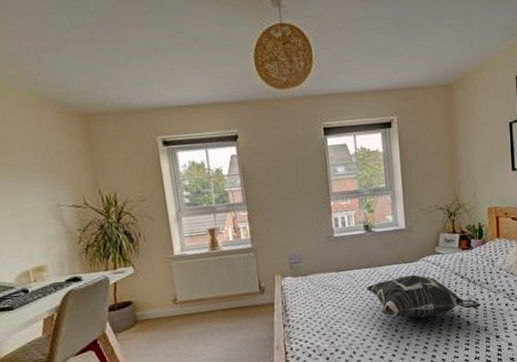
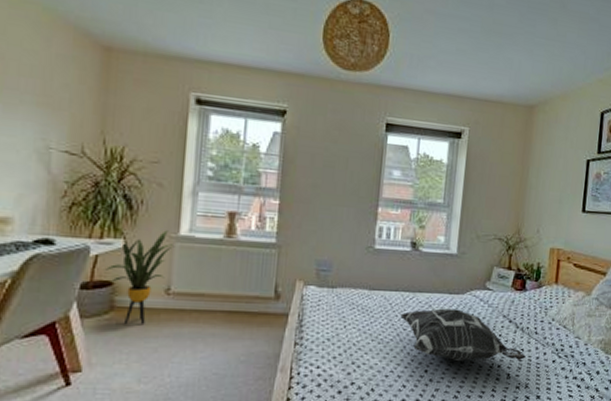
house plant: none [124,253,173,332] -> present [106,230,175,324]

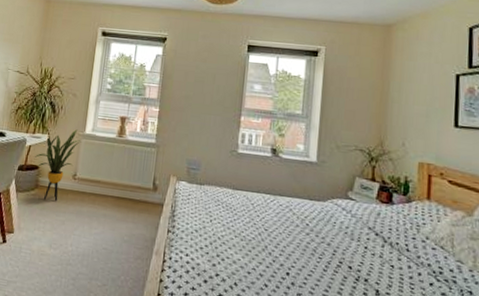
decorative pillow: present [400,308,527,361] -> none [262,212,398,278]

